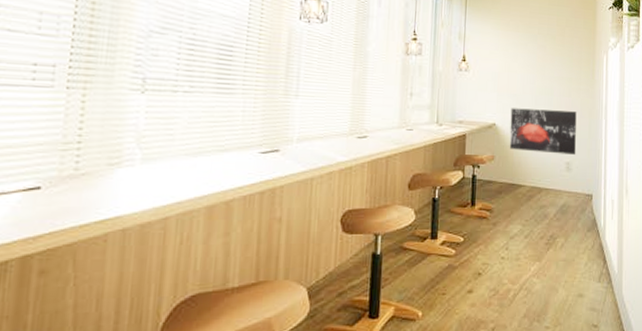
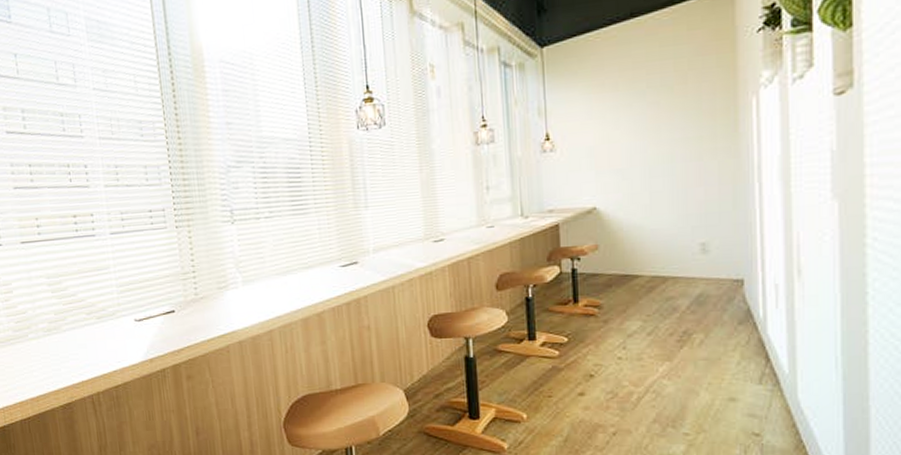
wall art: present [509,108,577,155] -> none [615,178,715,236]

